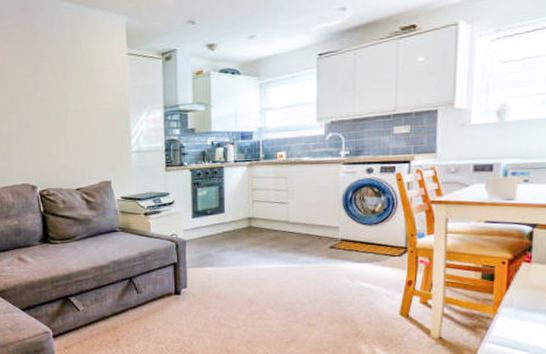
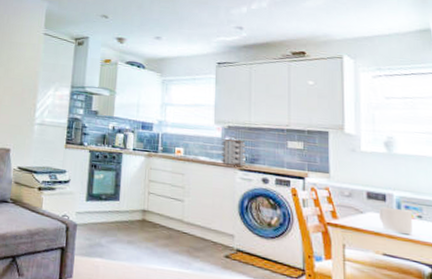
spice rack: none [324,130,350,162] -> present [221,135,246,168]

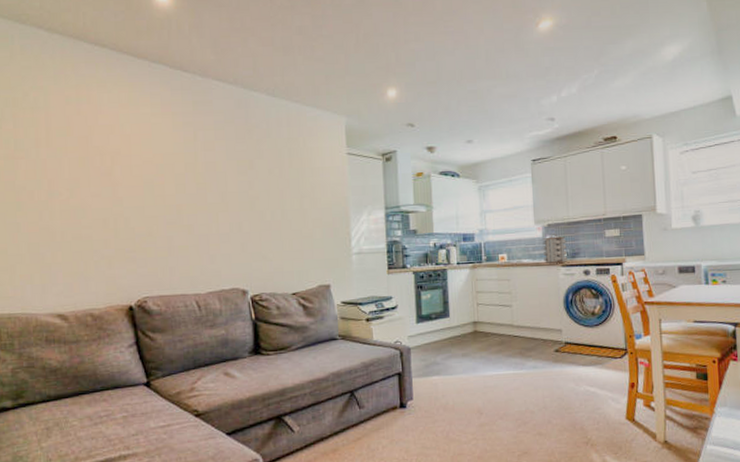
mug: present [379,206,414,235] -> none [689,277,719,301]

